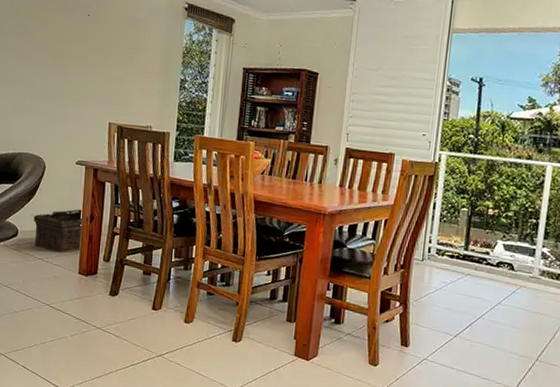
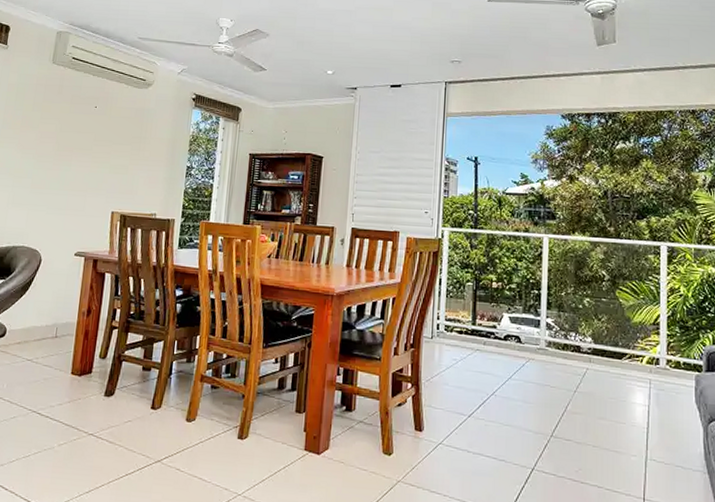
basket: present [31,209,82,253] -> none [21,303,79,352]

